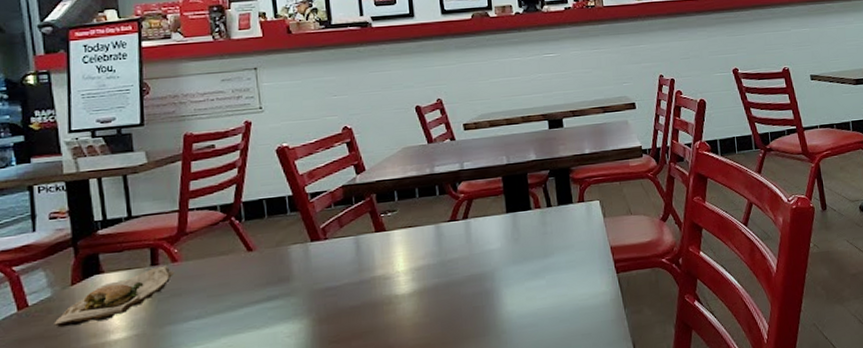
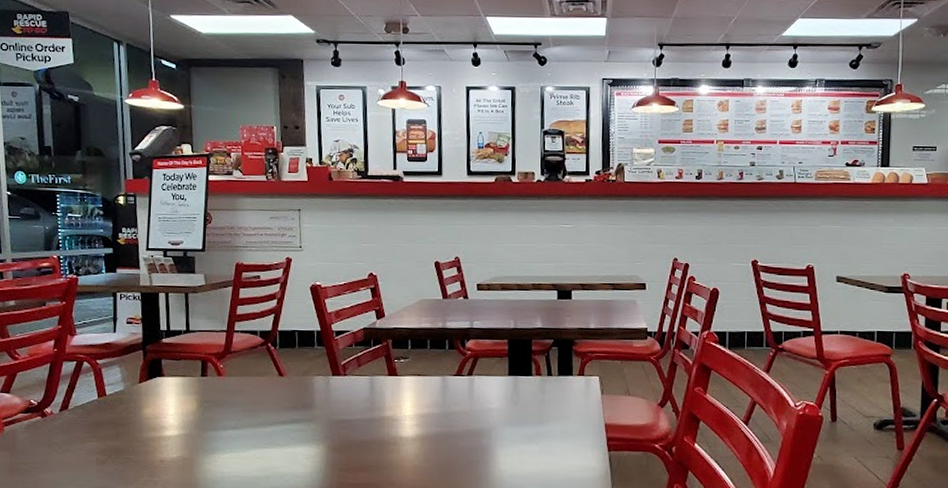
sandwich: present [54,265,175,328] -> none [124,378,219,418]

